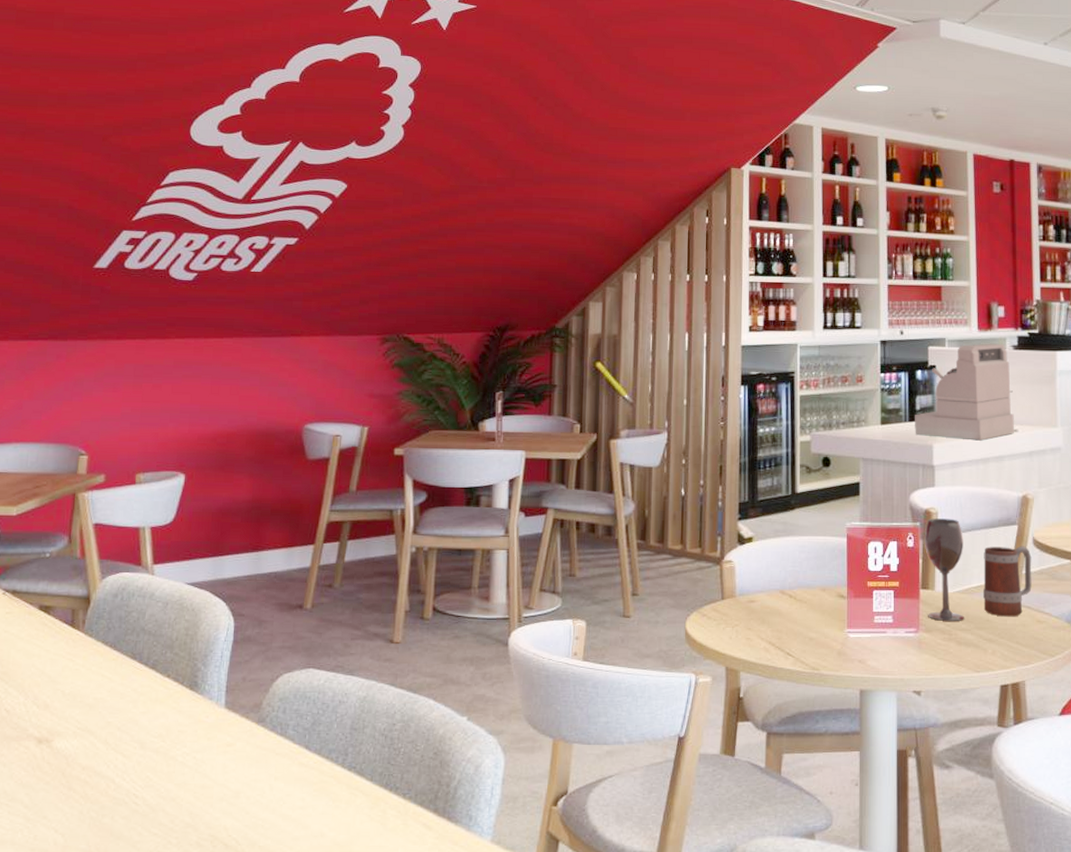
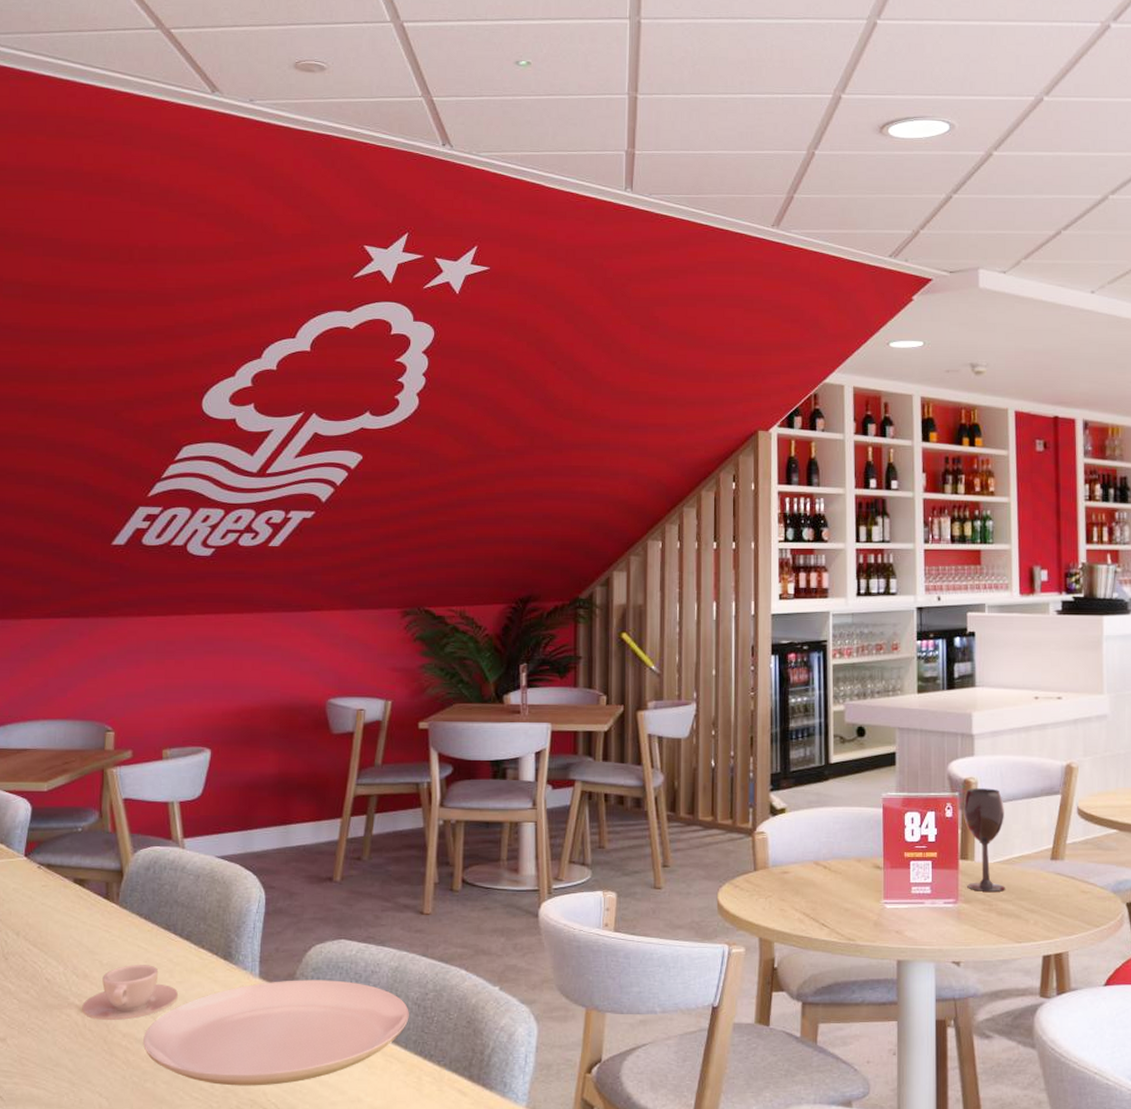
teacup: none [41,695,142,753] -> present [82,965,179,1021]
plate: none [103,710,376,821] -> present [143,980,409,1086]
cash register: present [915,344,1014,441] -> none [953,609,1058,709]
beer mug: present [982,546,1032,617] -> none [1024,816,1076,887]

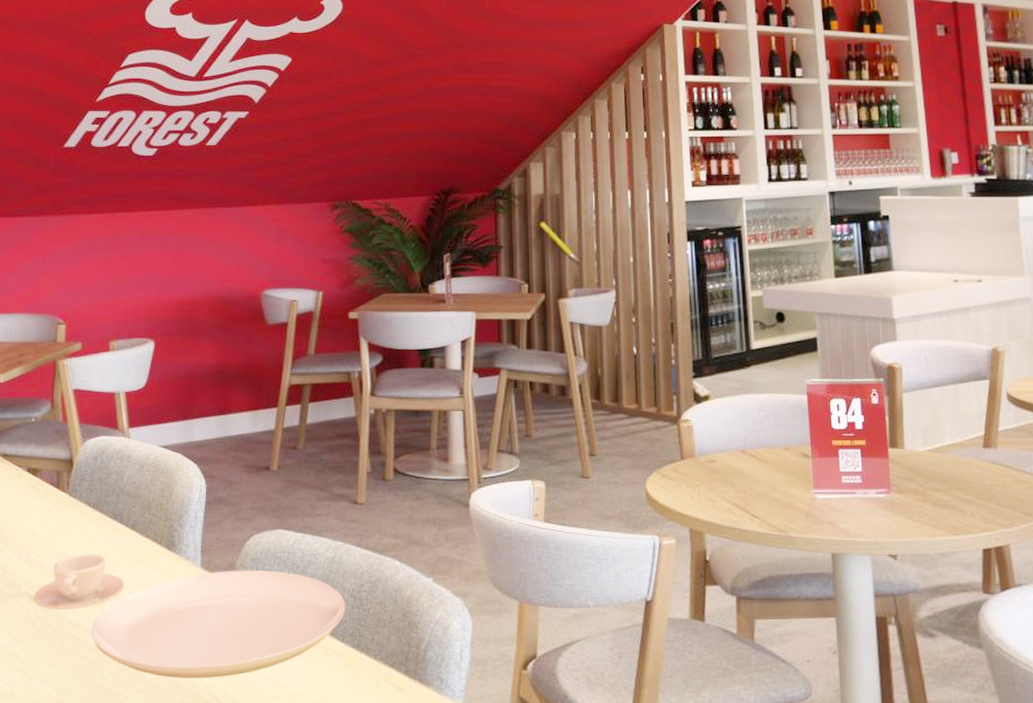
wine glass: present [963,788,1005,892] -> none [889,374,938,481]

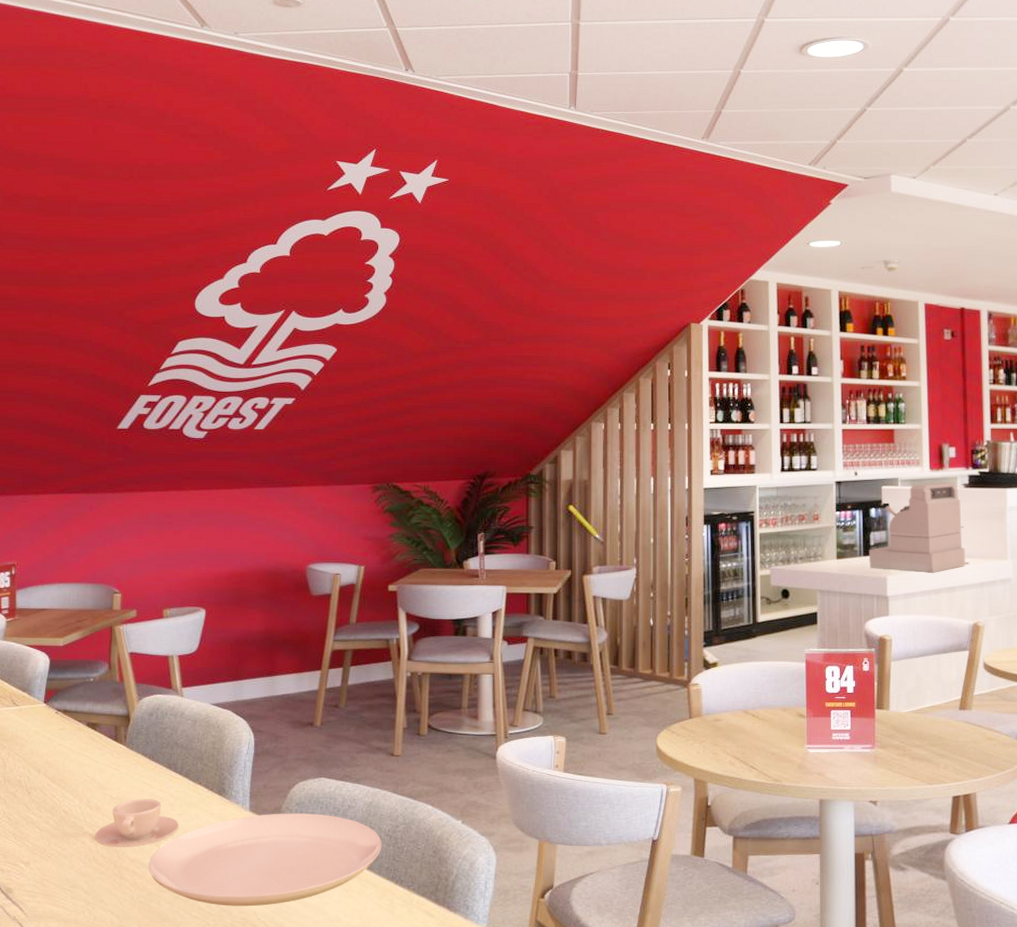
cash register: none [870,192,978,292] -> present [869,483,965,573]

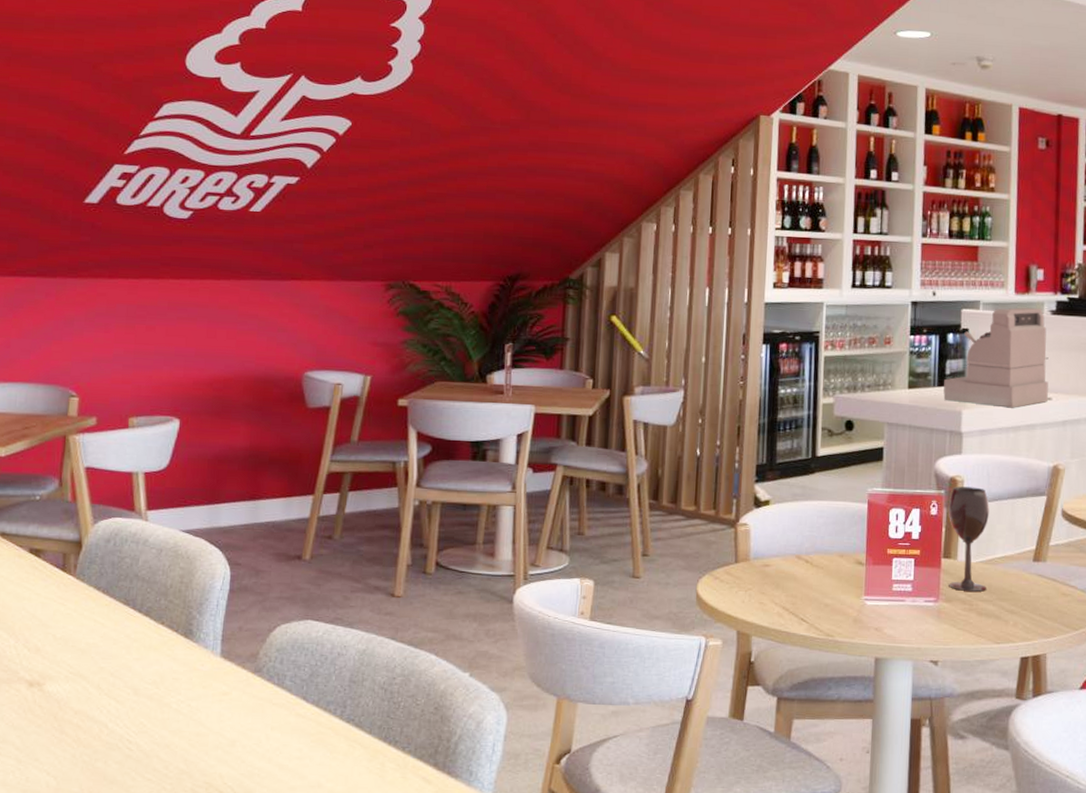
teacup: present [95,799,179,848] -> none [32,640,135,697]
plate: present [149,813,382,907] -> none [96,660,375,769]
wine glass: none [879,645,918,738] -> present [948,486,989,592]

